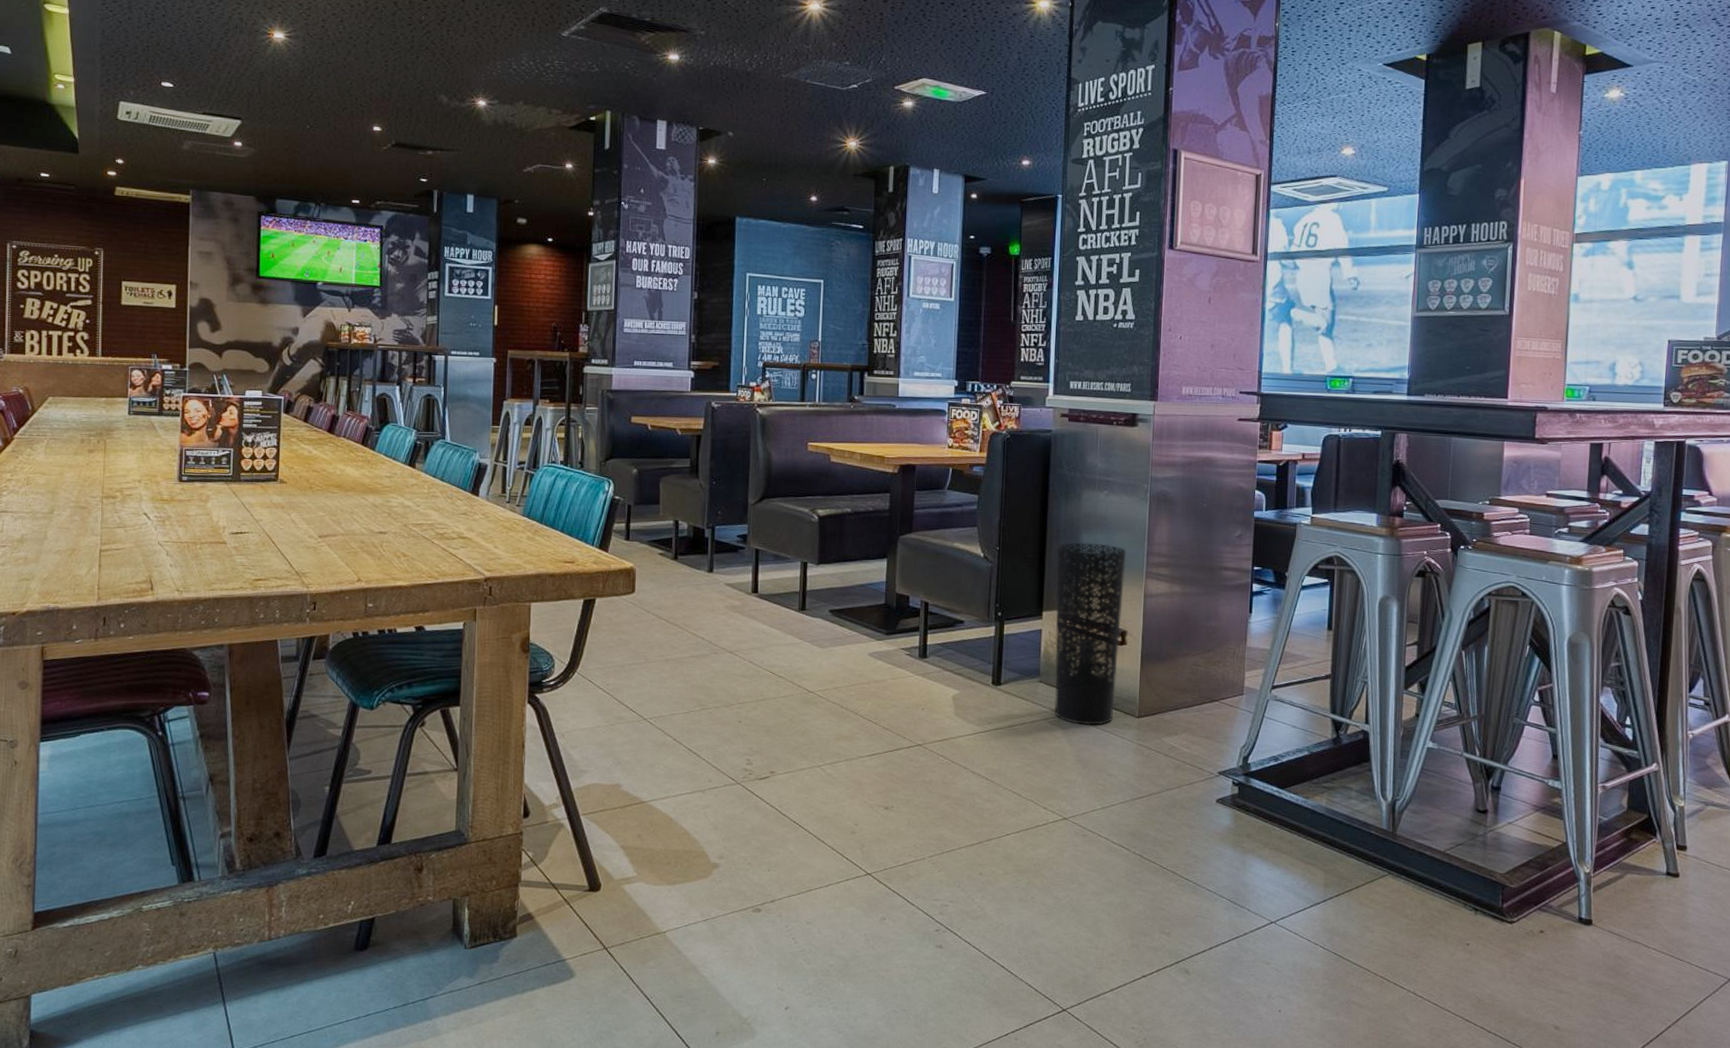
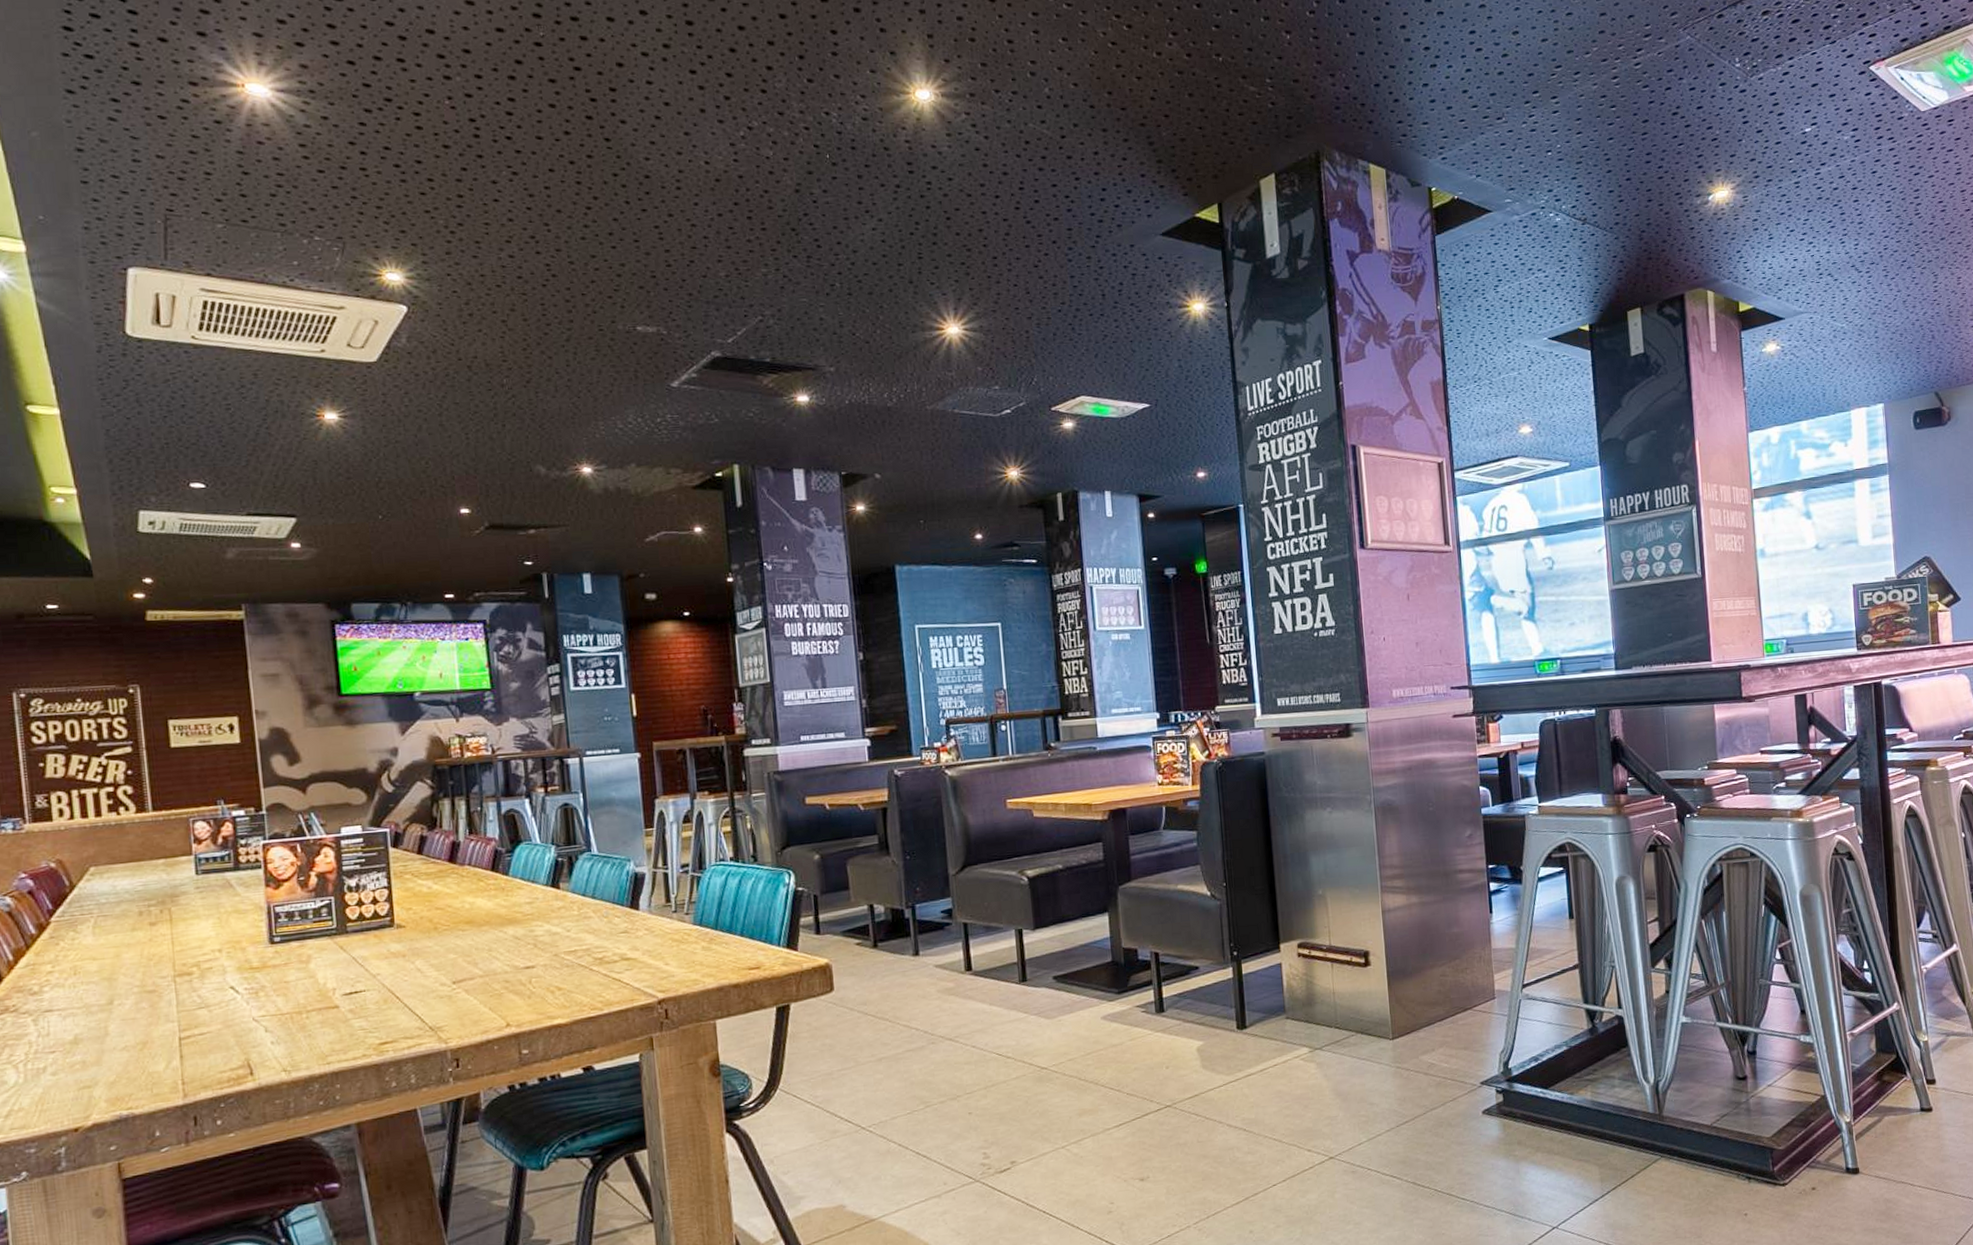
umbrella stand: present [1054,542,1127,725] -> none [1286,864,1368,1057]

